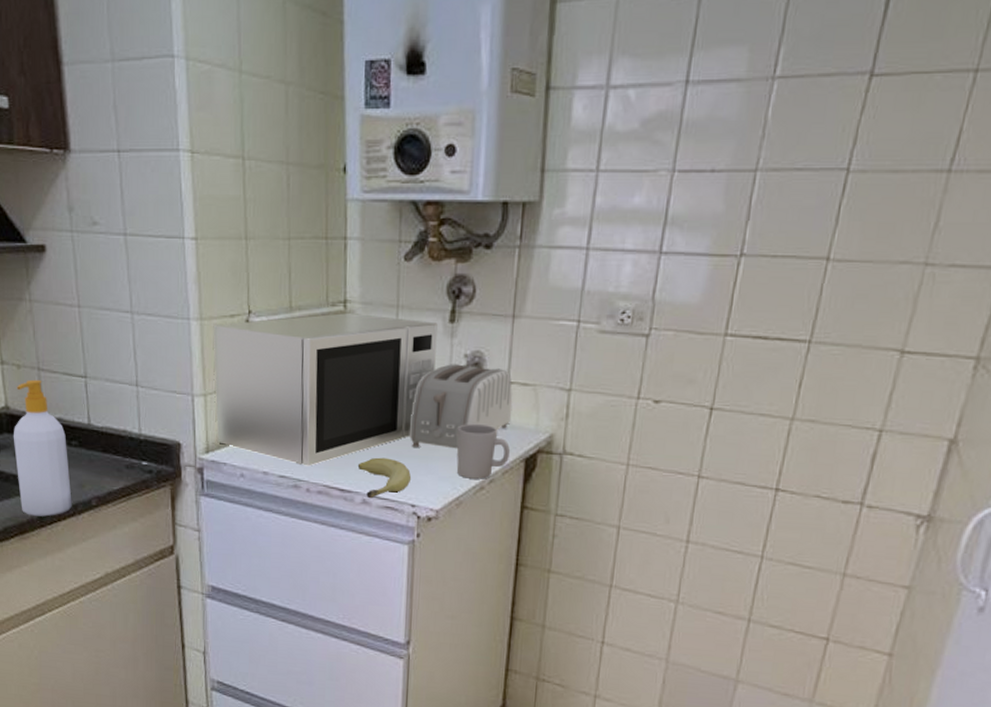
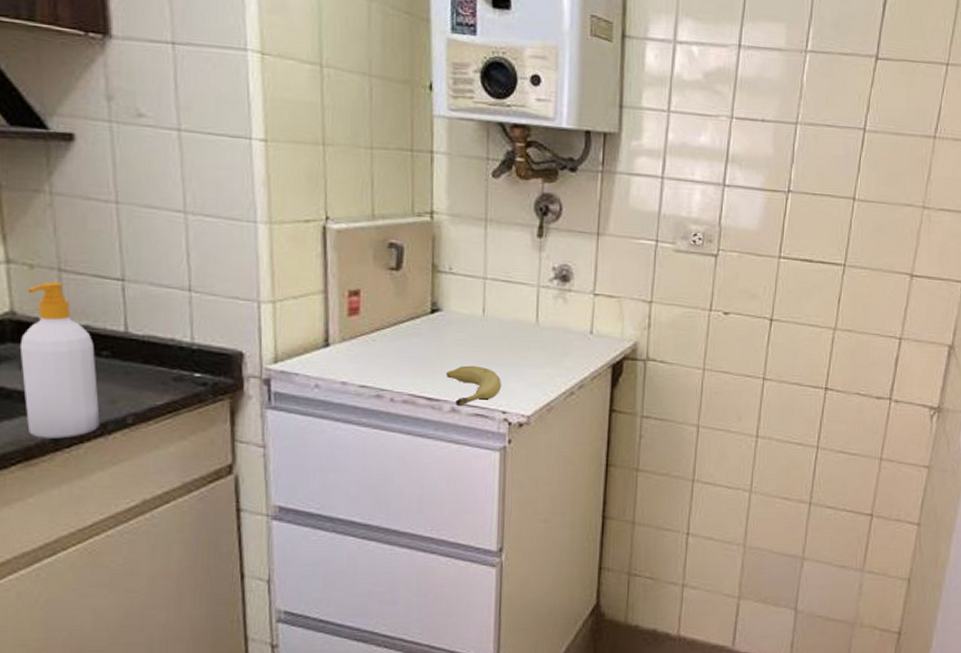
microwave: present [213,313,438,466] -> none [284,224,526,375]
toaster: present [409,364,513,449] -> none [499,276,599,357]
mug: present [456,423,511,479] -> none [546,332,598,385]

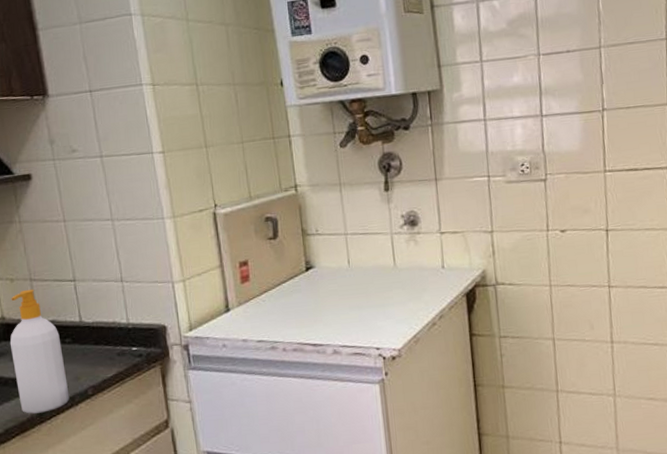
fruit: present [446,365,502,407] -> none [325,310,373,349]

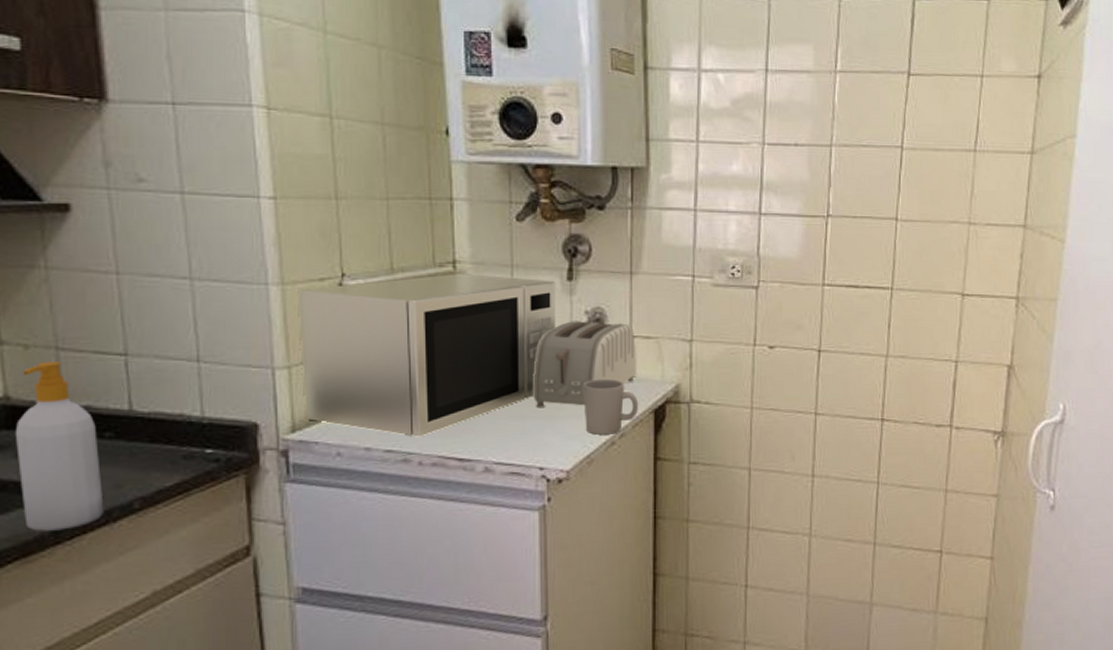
microwave: none [185,193,379,329] -> present [298,274,556,437]
toaster: none [364,222,449,298] -> present [532,321,637,407]
mug: none [405,269,453,318] -> present [583,378,639,435]

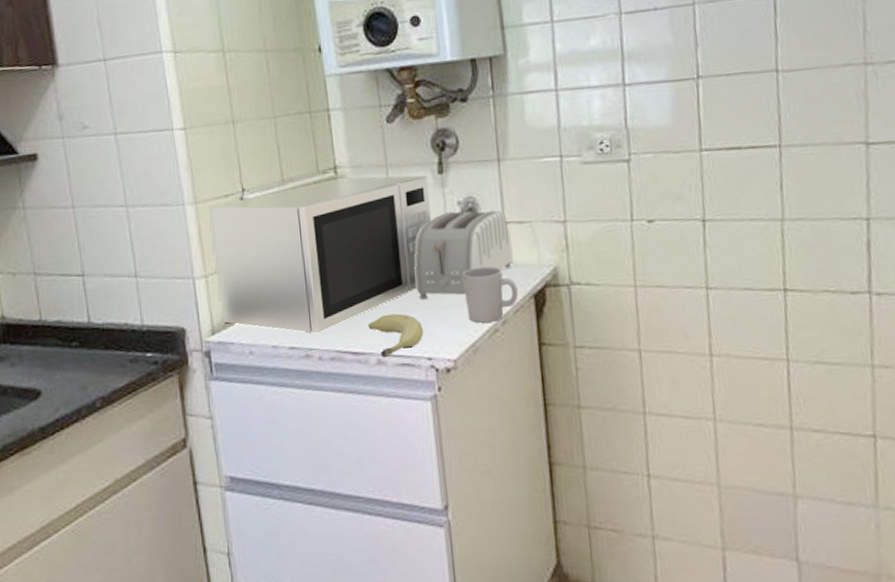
soap bottle: present [14,361,104,532] -> none [10,284,75,428]
fruit: none [477,420,538,466] -> present [367,313,424,358]

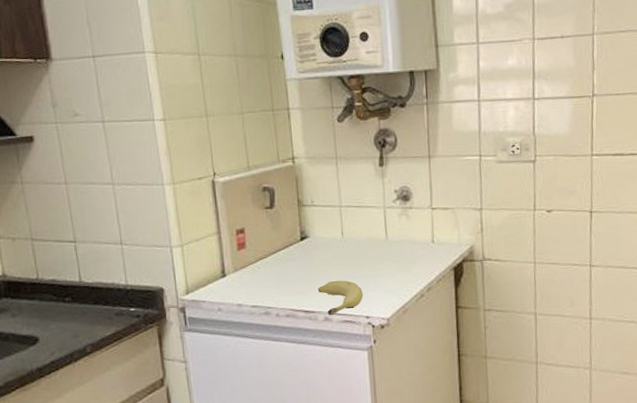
microwave: present [208,175,431,334] -> none [184,166,372,295]
toaster: present [414,210,514,299] -> none [357,198,439,269]
mug: present [462,266,519,323] -> none [396,243,442,289]

